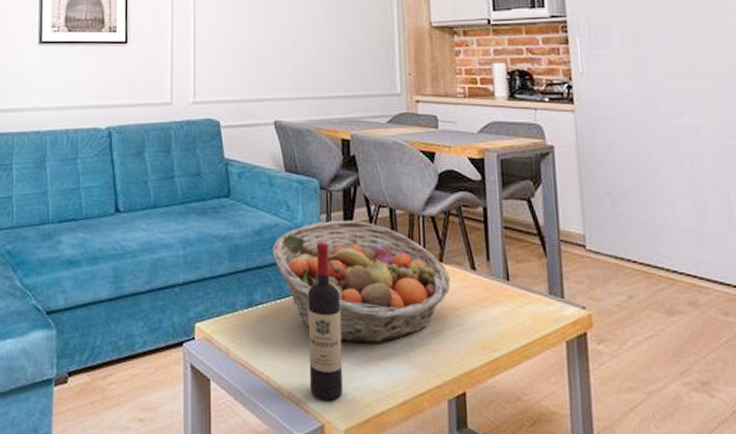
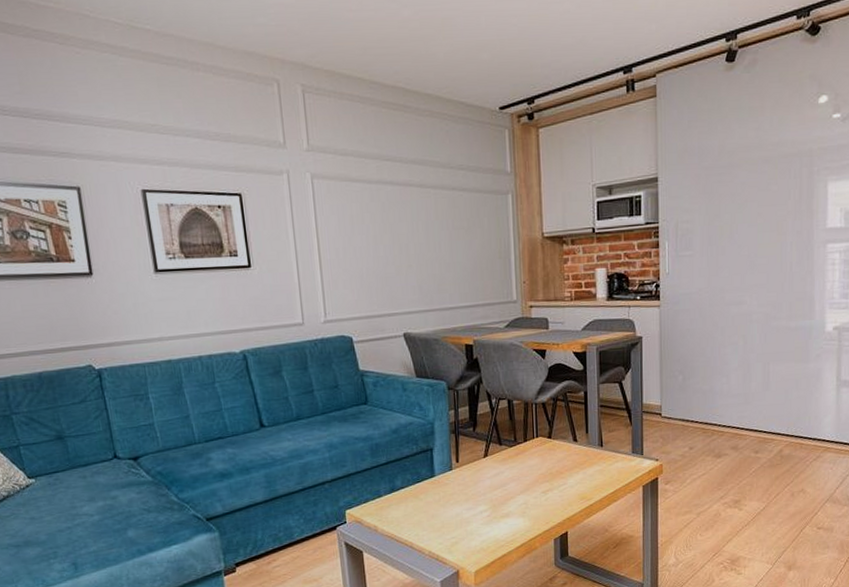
fruit basket: present [272,220,451,344] -> none [408,412,557,508]
wine bottle: present [307,242,344,401] -> none [441,433,473,553]

